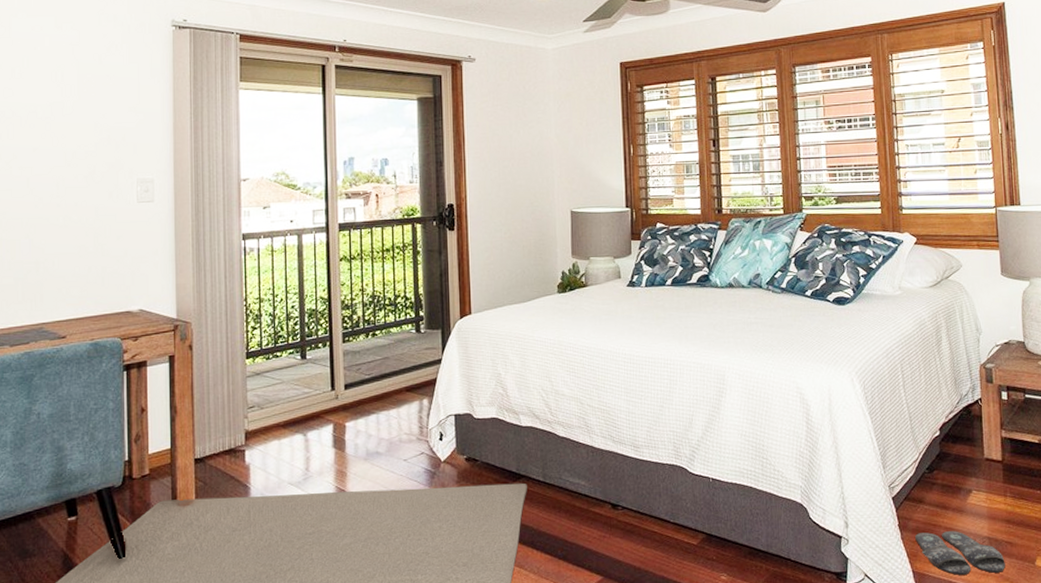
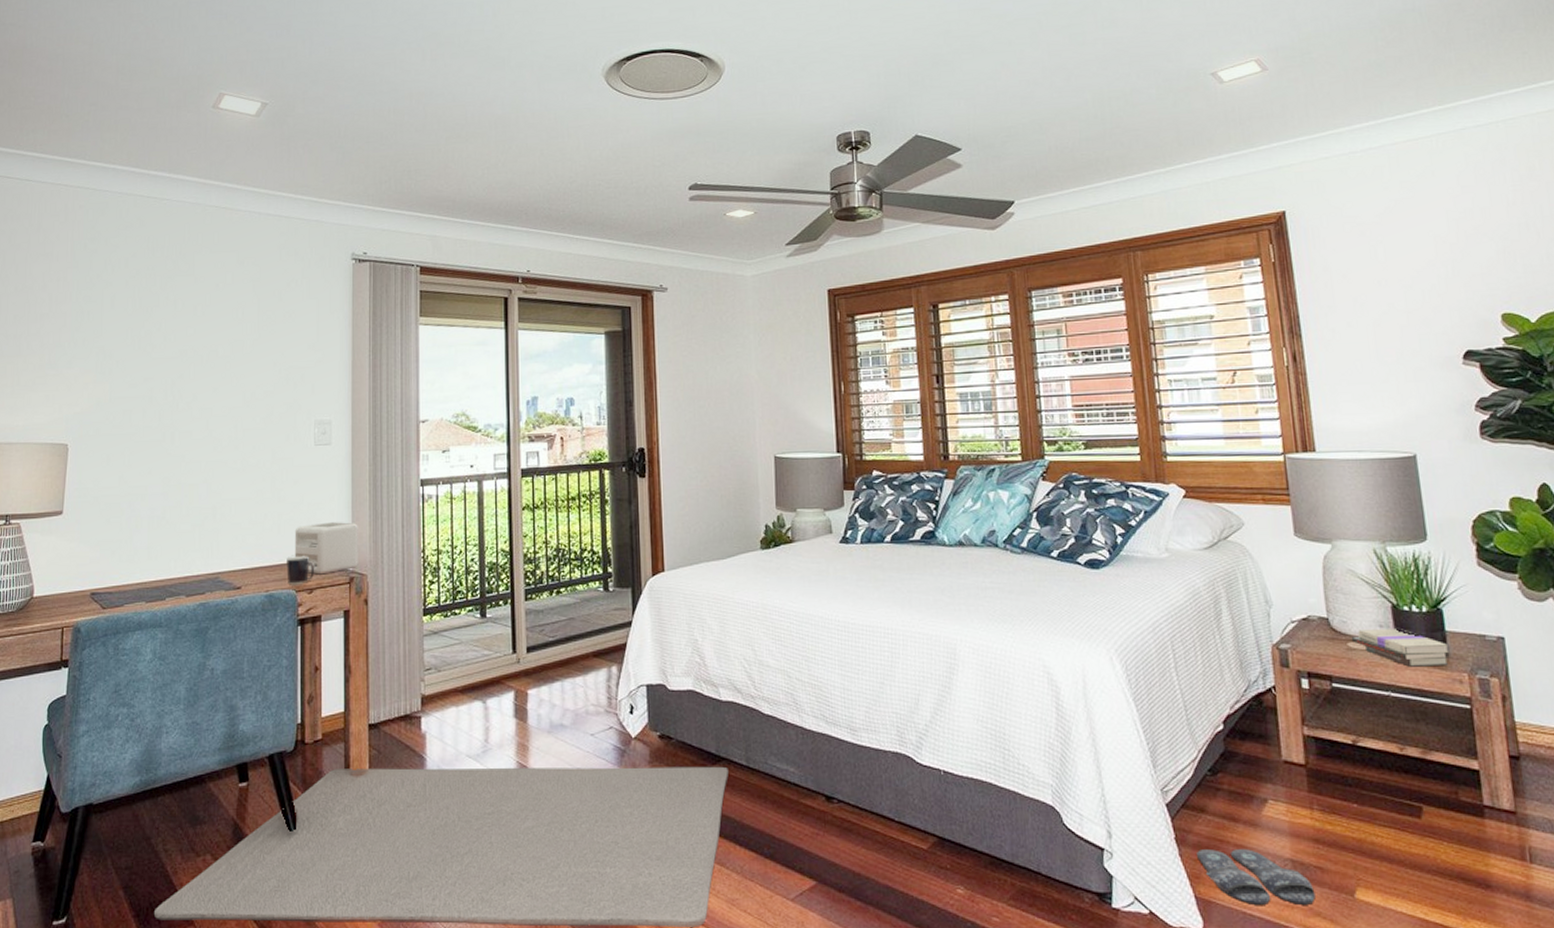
mug: none [111,306,140,334] -> present [287,556,315,585]
desk organizer: none [119,274,183,324] -> present [294,522,358,575]

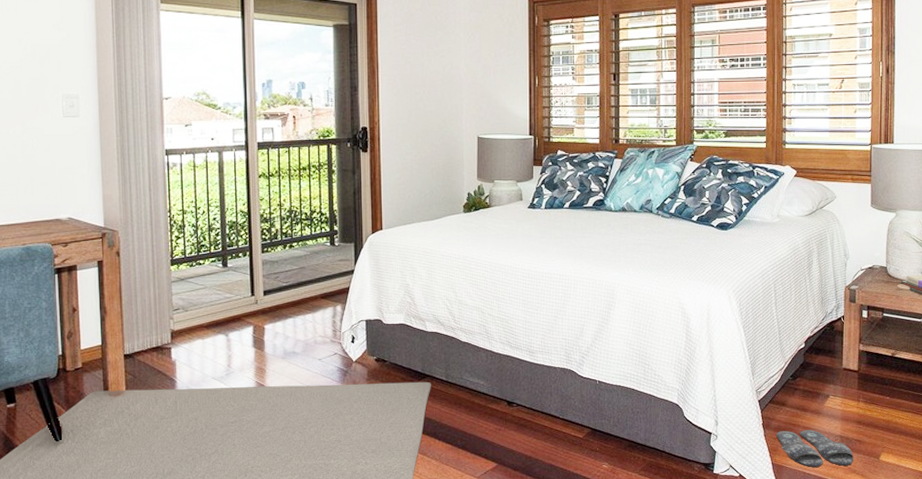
mug: present [287,556,315,585] -> none [41,214,69,239]
desk organizer: present [294,522,358,575] -> none [48,185,110,231]

